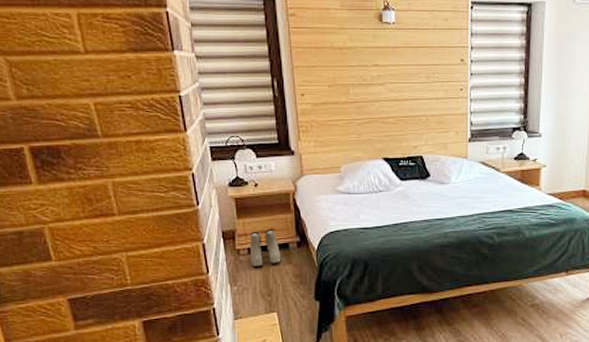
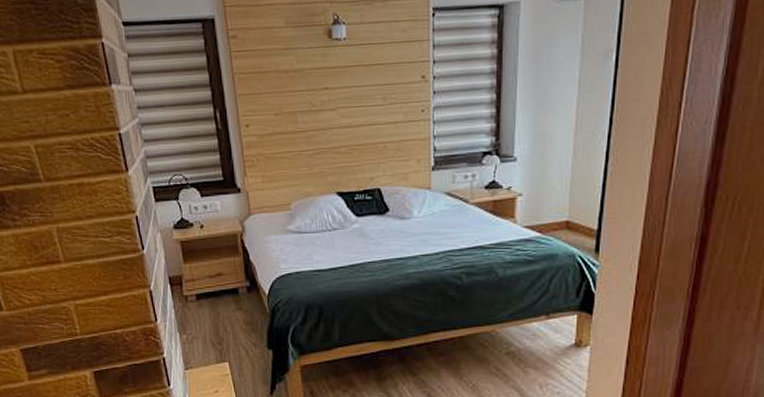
boots: present [250,230,280,267] -> none [197,274,230,314]

